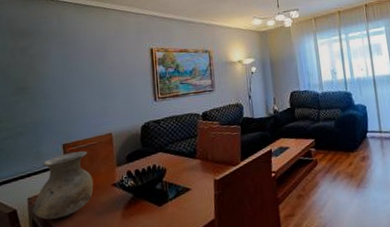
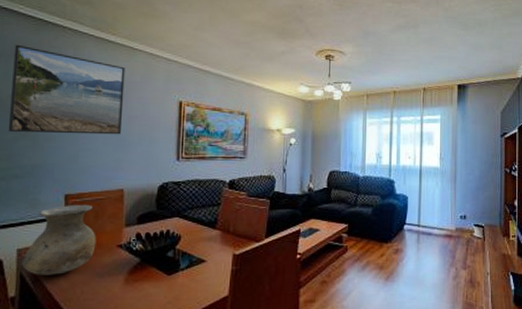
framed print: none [9,20,105,96] -> present [8,44,125,135]

